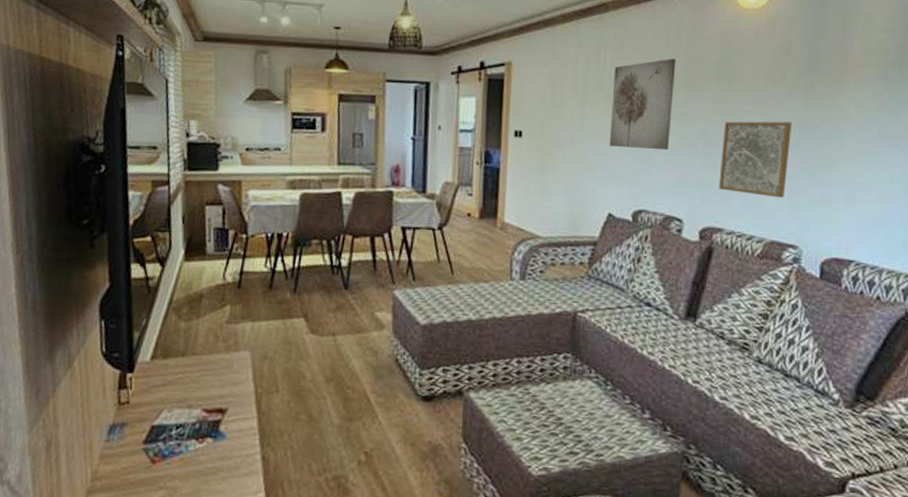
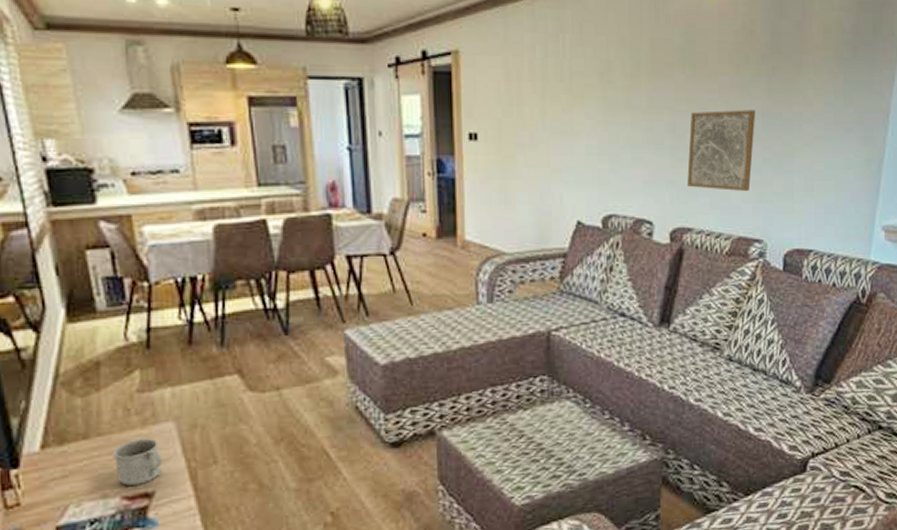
mug: none [201,361,237,401] -> present [112,437,162,486]
wall art: present [609,58,676,151] -> none [573,41,639,148]

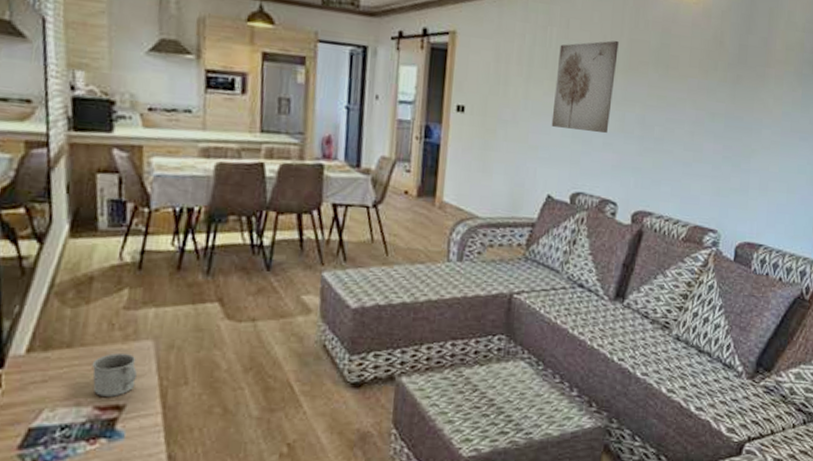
wall art: none [573,41,639,148] -> present [551,40,619,134]
wall art: present [687,110,756,192] -> none [652,107,720,185]

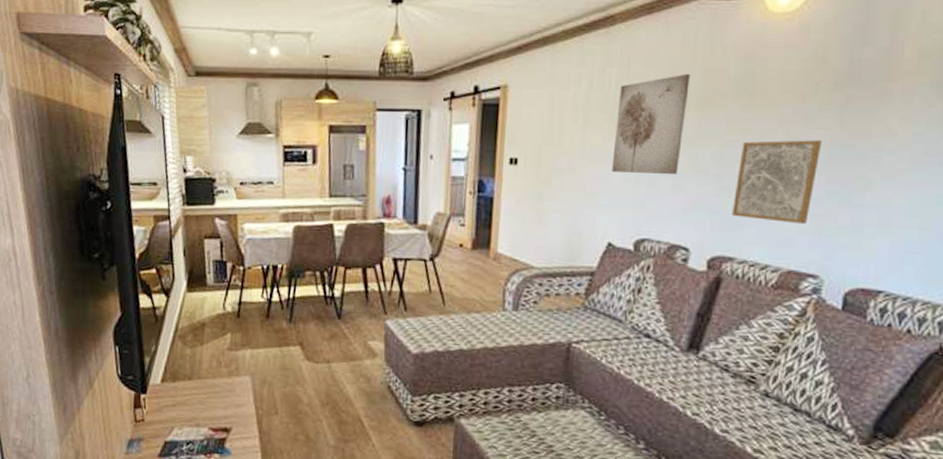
mug: present [91,352,137,397] -> none [206,385,239,421]
wall art: none [652,107,720,185] -> present [732,140,823,225]

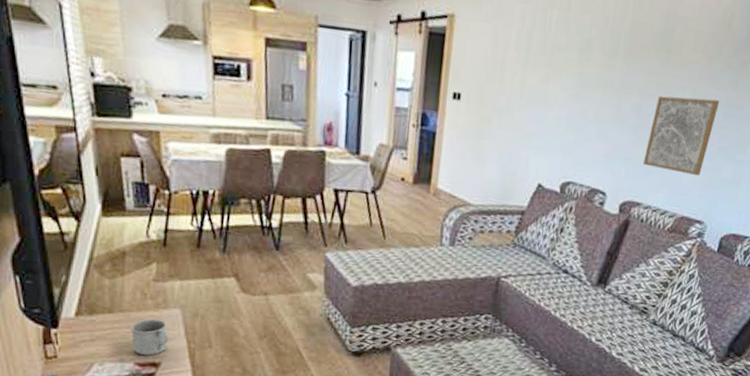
mug: none [206,385,239,421] -> present [130,318,168,355]
wall art: present [611,73,690,175] -> none [546,23,621,123]

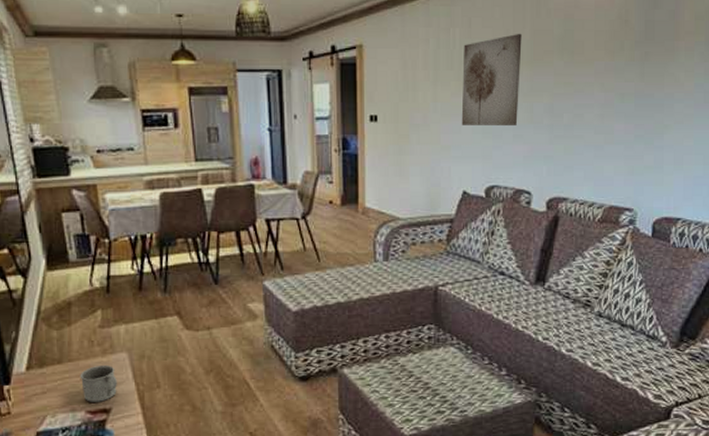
wall art: none [546,23,621,123] -> present [461,33,522,127]
wall art: present [643,95,720,176] -> none [564,92,629,166]

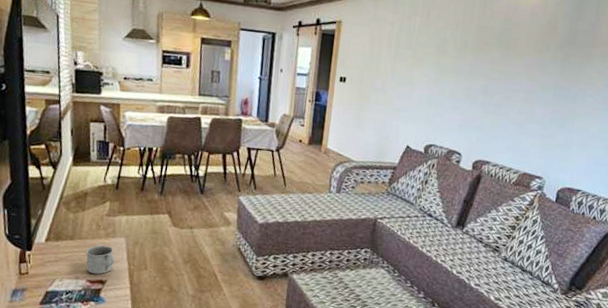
wall art: present [461,33,522,127] -> none [412,26,469,100]

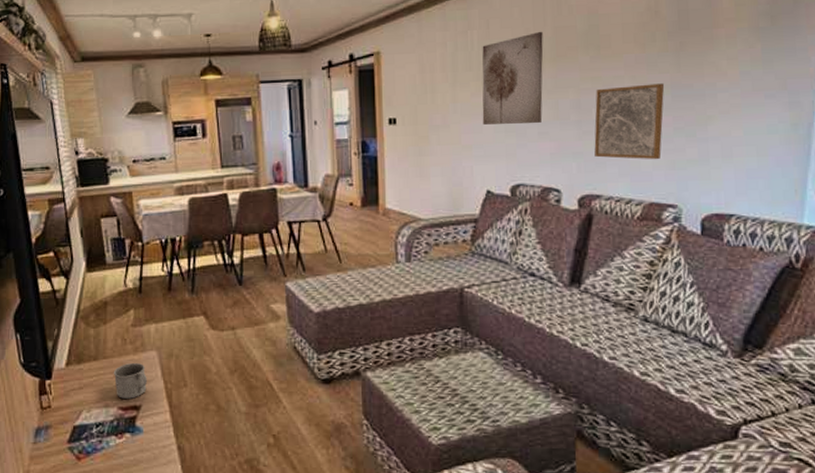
wall art: none [412,26,469,100] -> present [482,31,543,125]
wall art: none [491,79,550,141] -> present [594,83,665,160]

